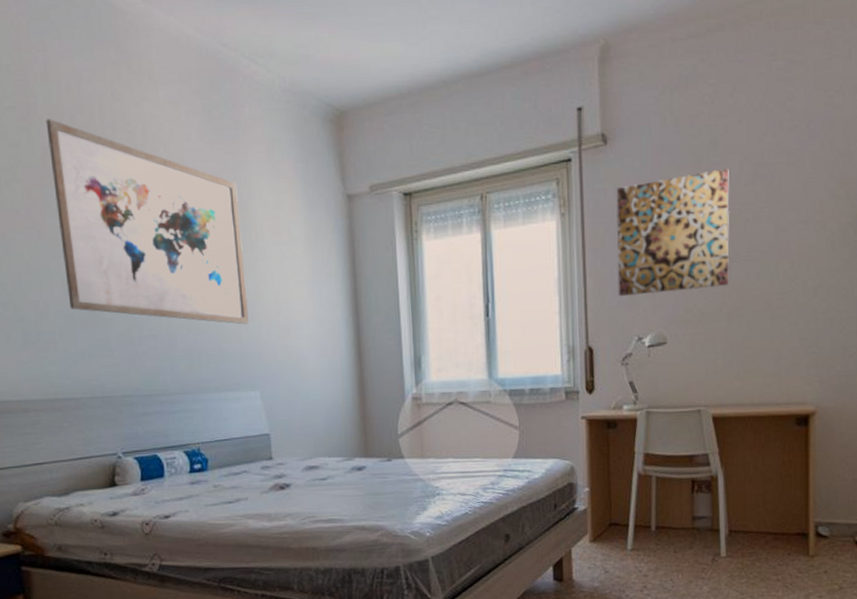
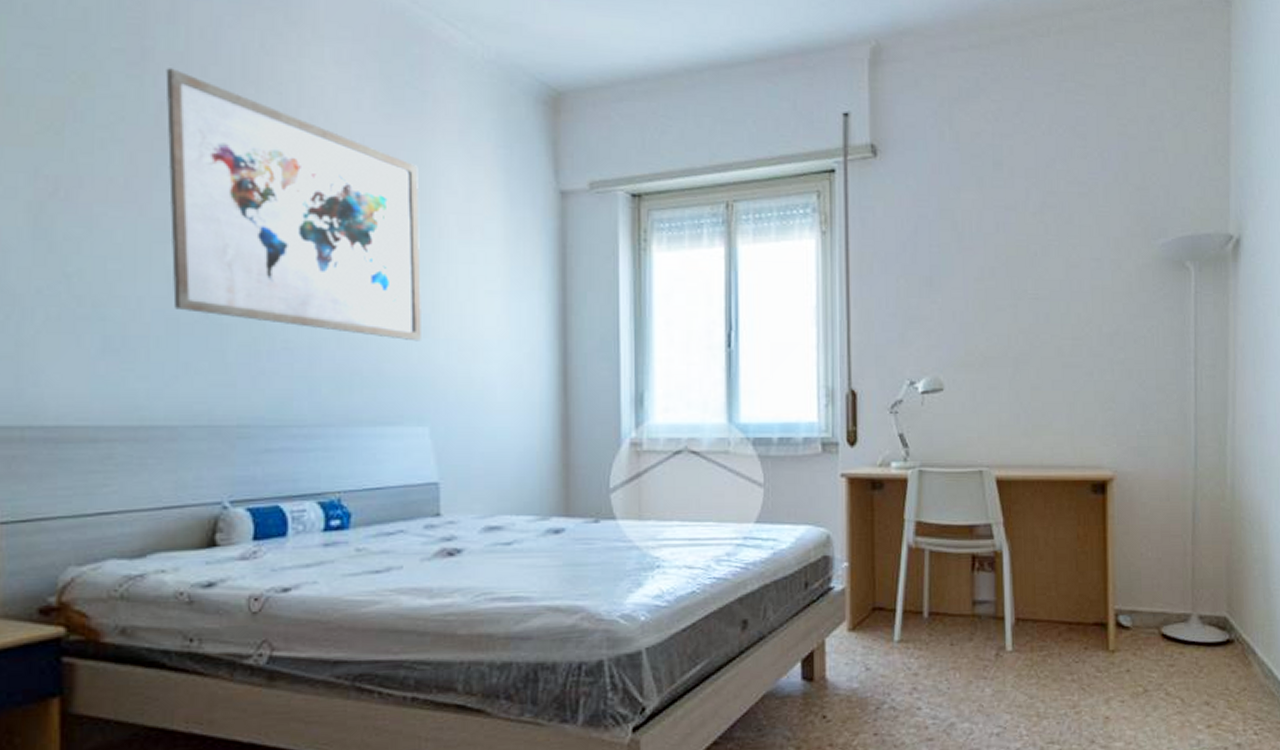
wall art: present [616,169,730,297] -> none [886,194,1016,333]

